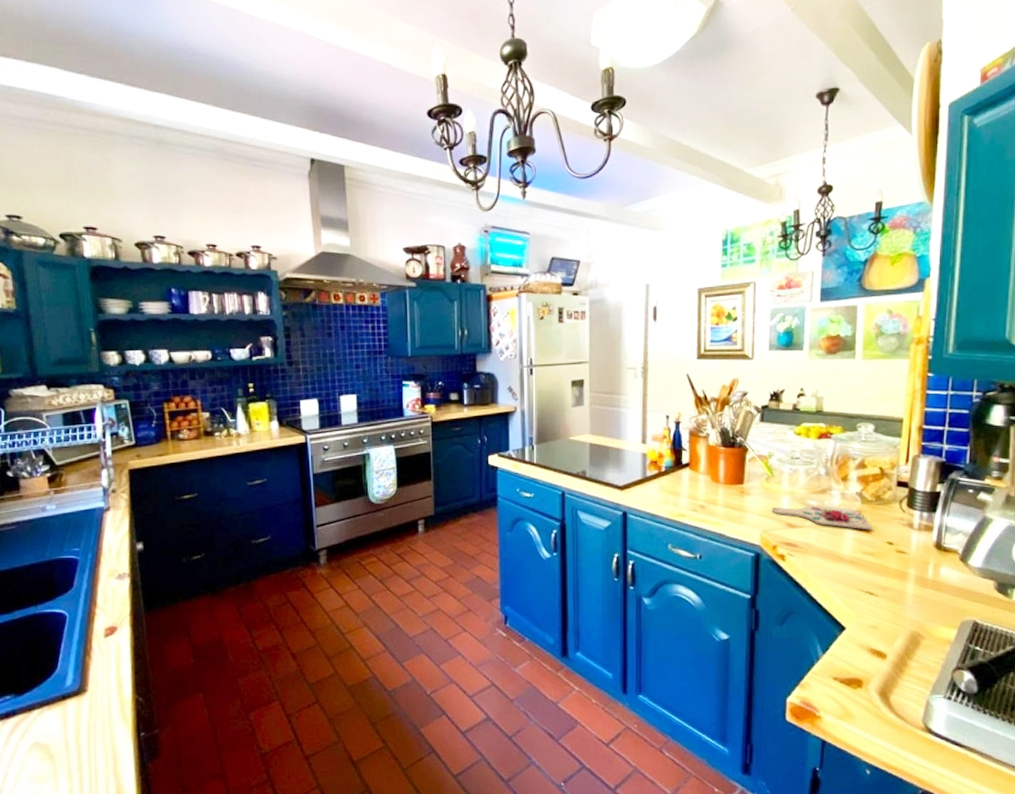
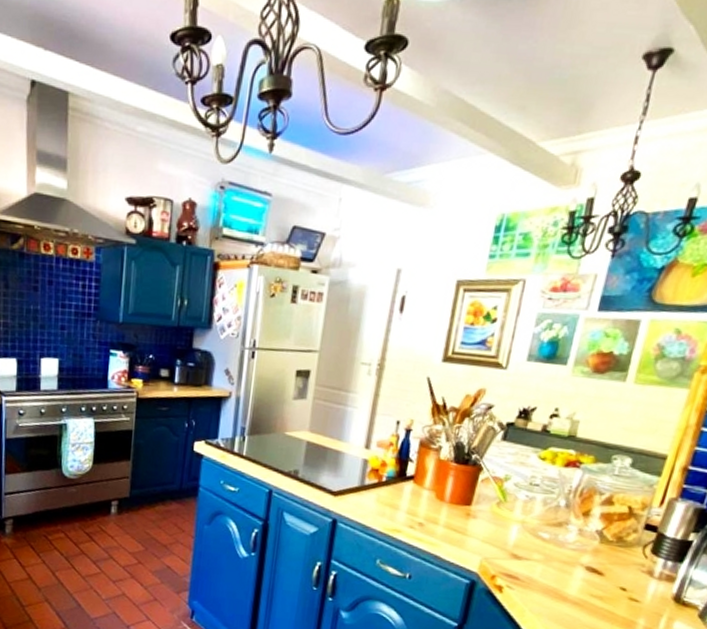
cutting board: present [771,505,873,530] -> none [497,534,608,573]

